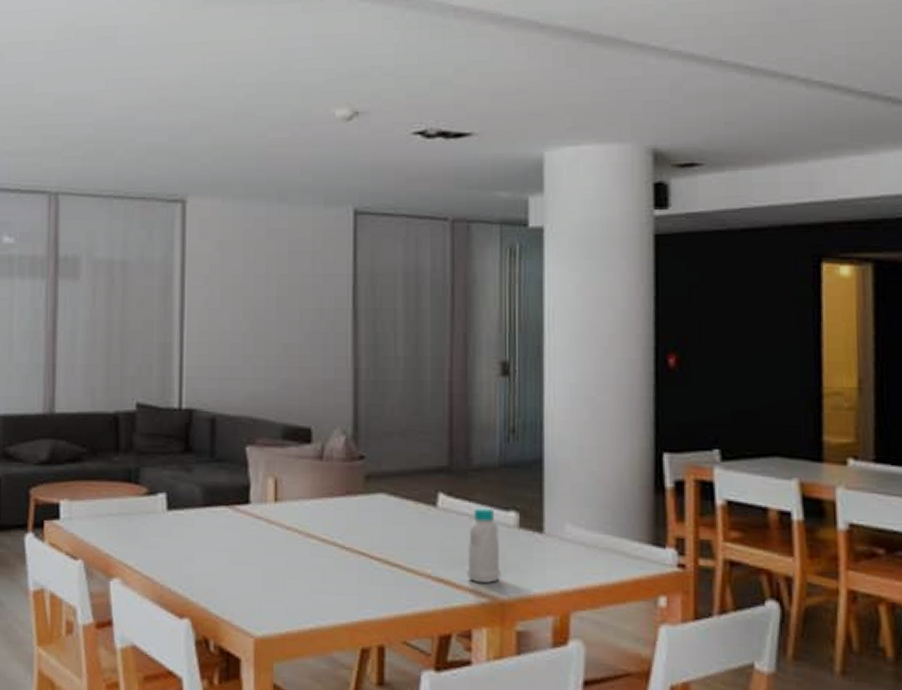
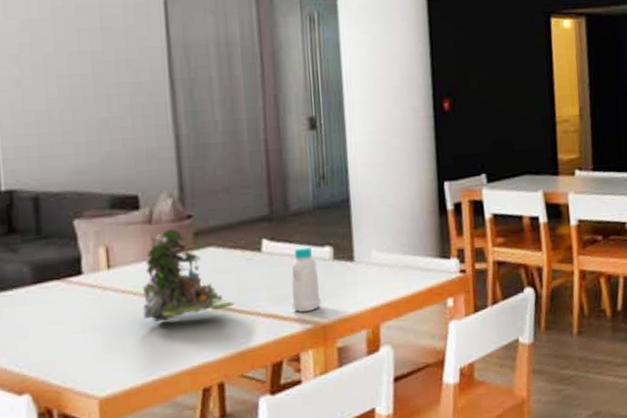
plant: none [307,468,403,567] -> present [142,229,235,322]

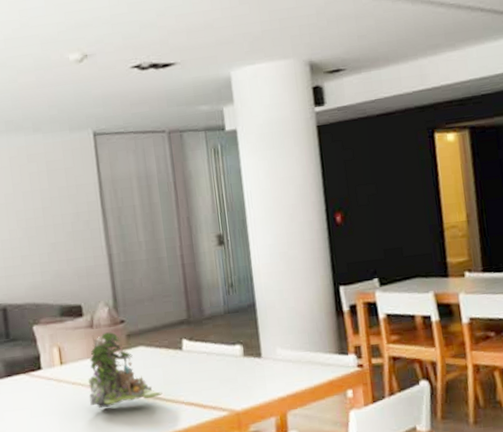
bottle: present [291,246,321,313] -> none [208,345,235,402]

